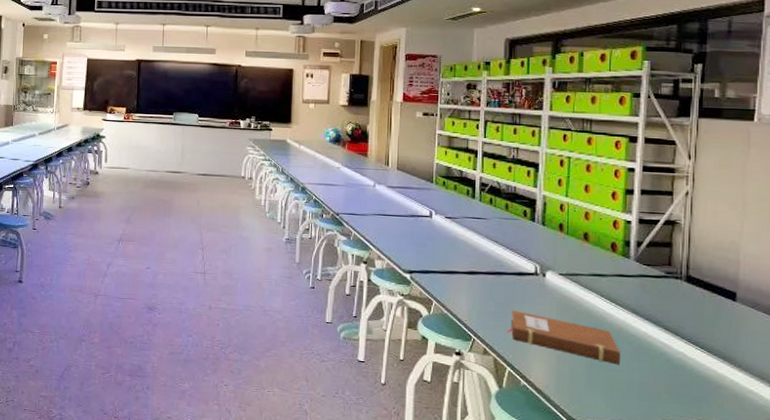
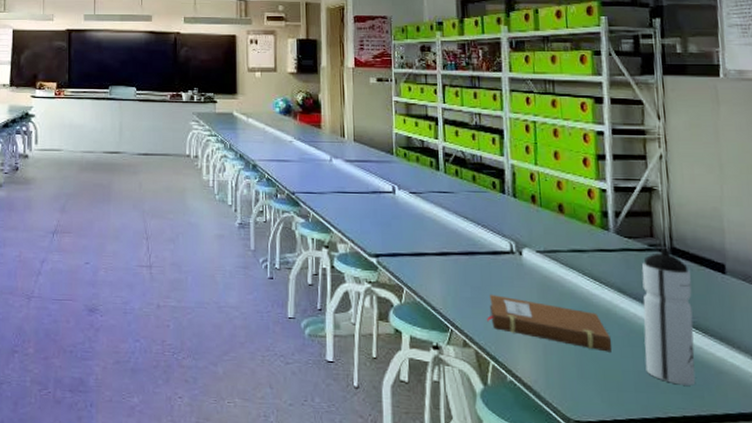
water bottle: none [650,276,703,397] -> present [641,249,696,386]

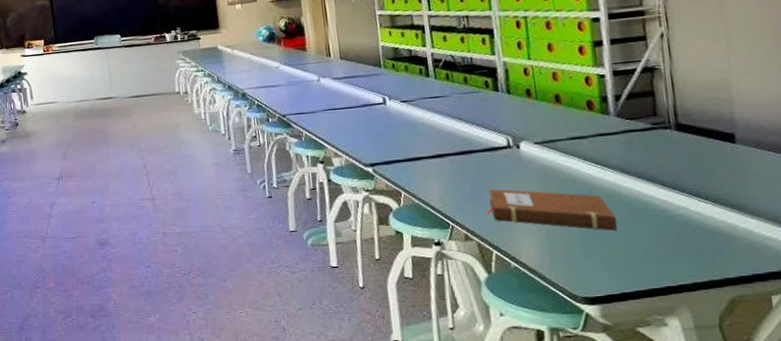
water bottle: present [641,249,696,386] -> none [645,126,707,254]

